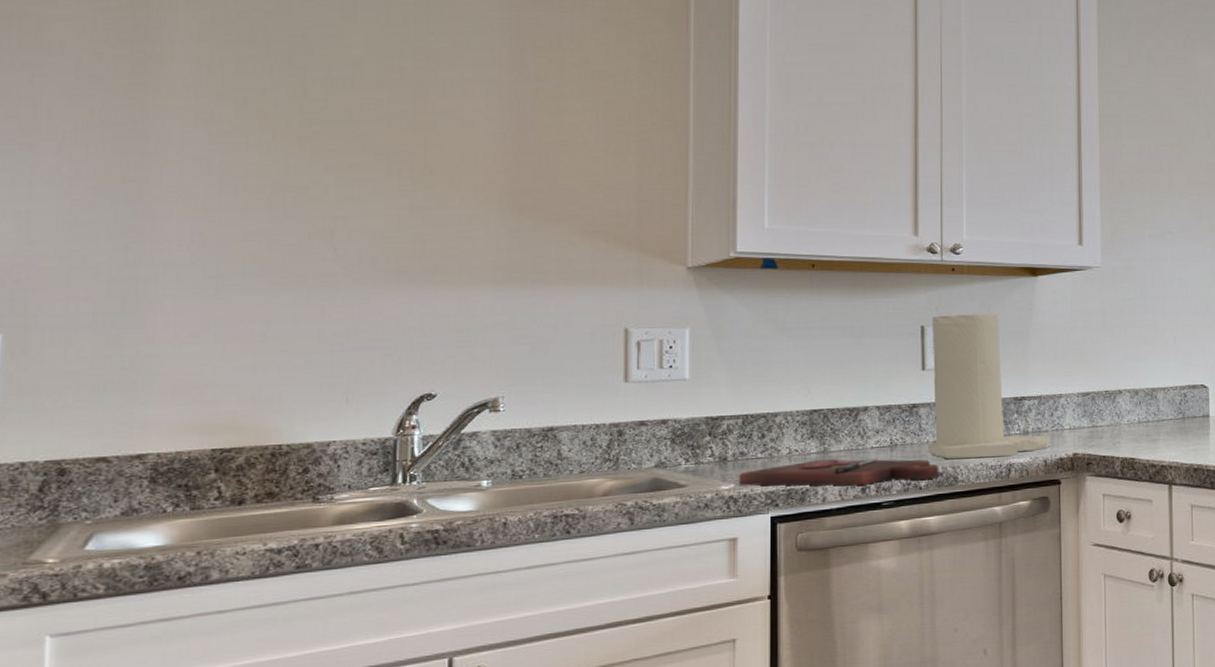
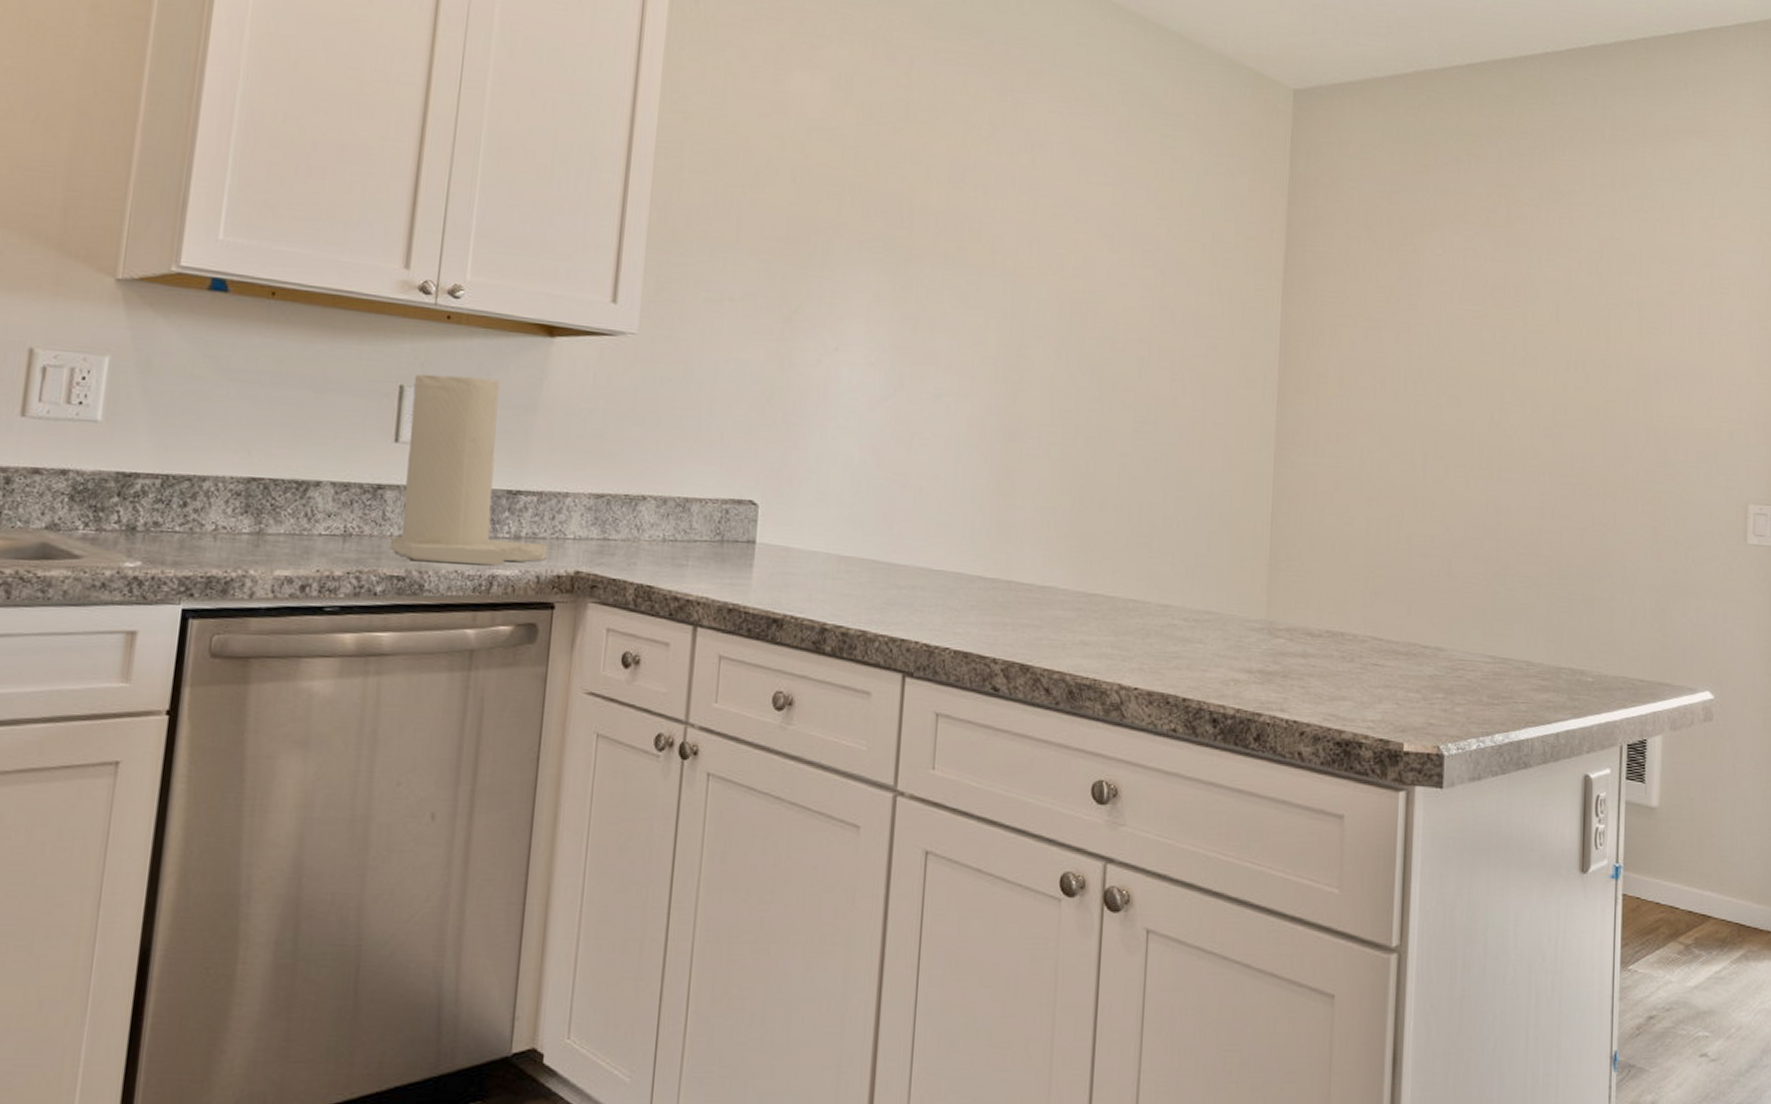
cutting board: present [739,458,939,486] -> none [147,542,402,584]

